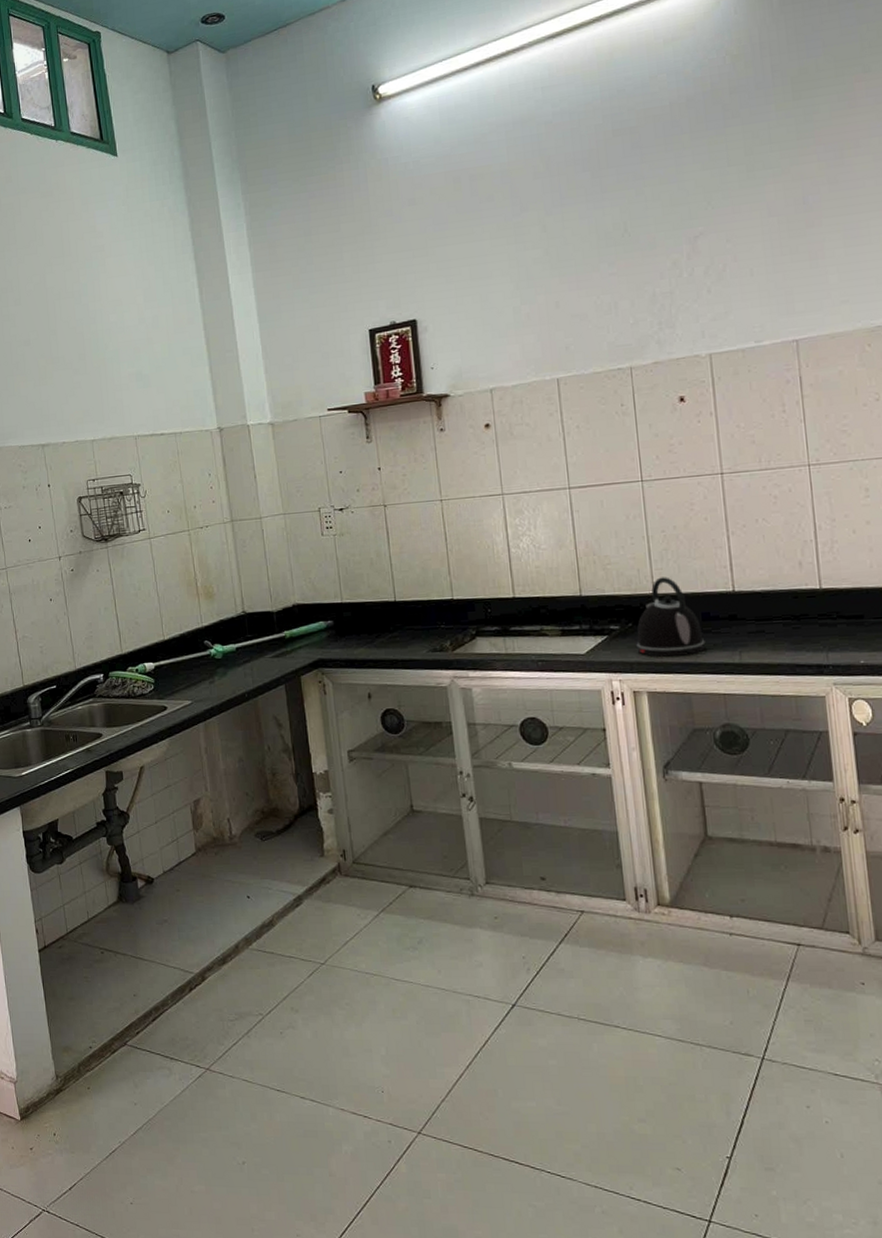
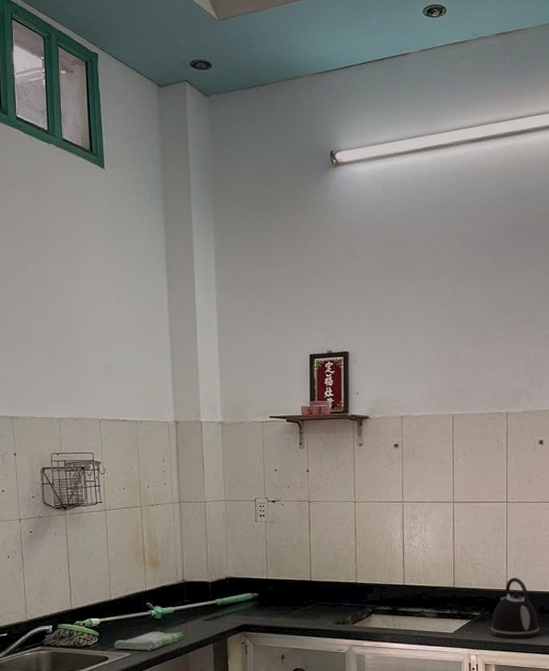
dish towel: none [172,672,251,697] -> present [114,631,184,651]

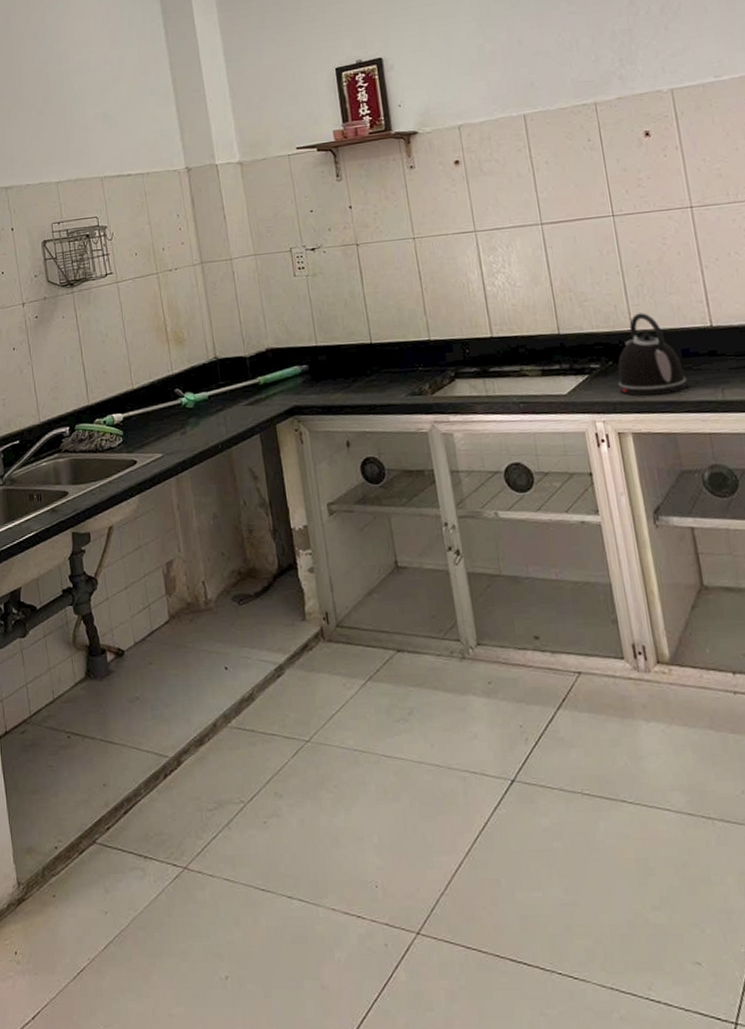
dish towel: present [114,631,184,651] -> none [141,421,224,450]

